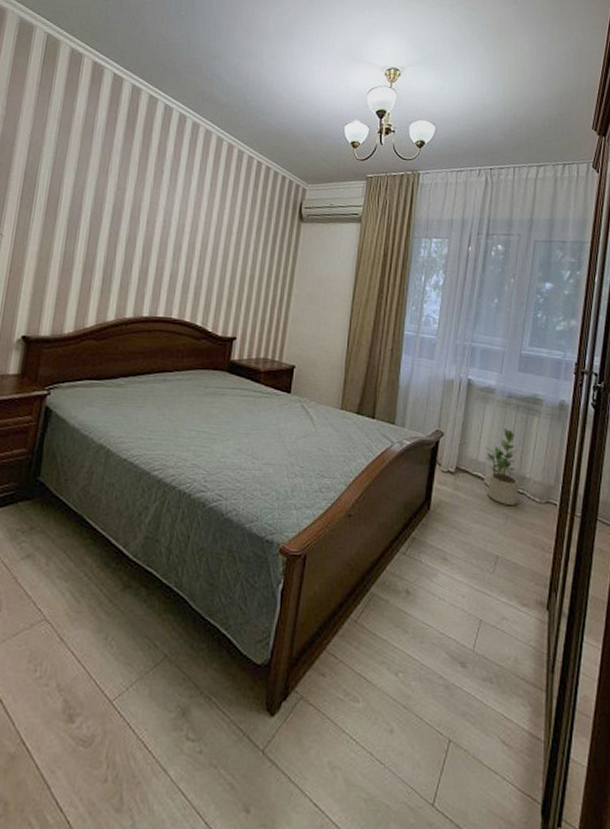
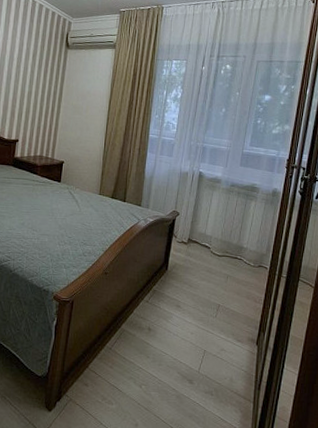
potted plant: present [485,429,518,505] -> none [212,210,237,268]

